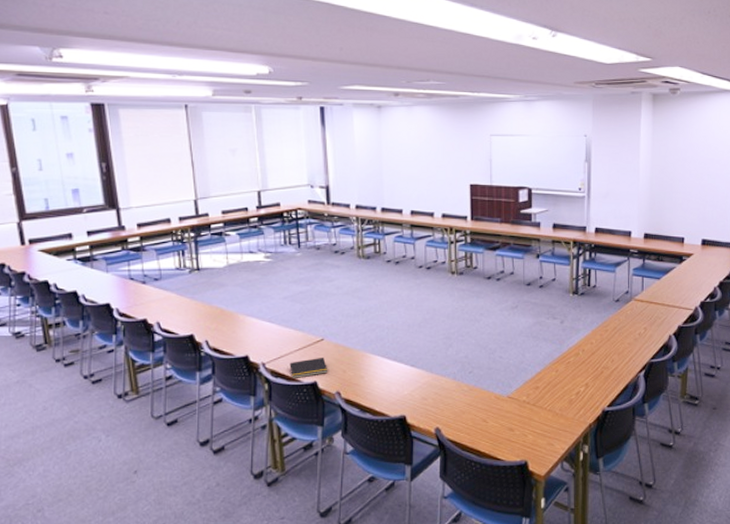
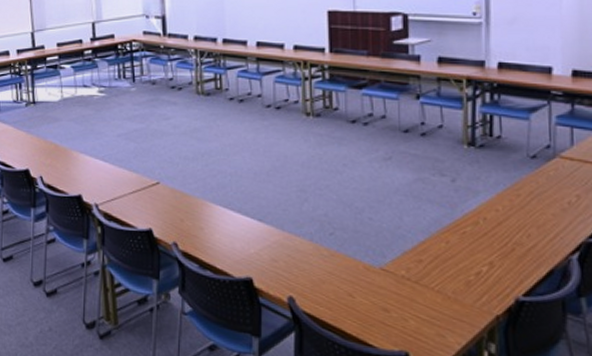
notepad: present [289,357,328,378] -> none [123,202,164,224]

